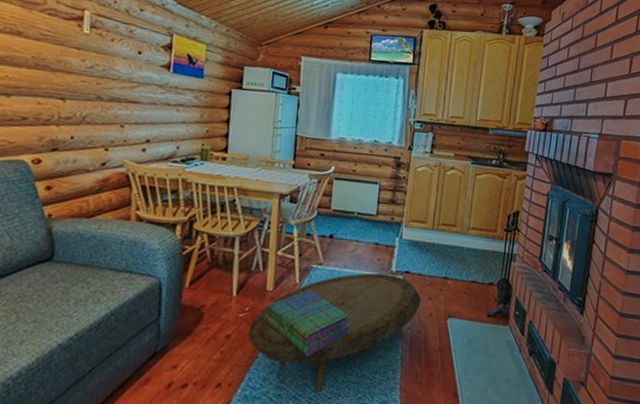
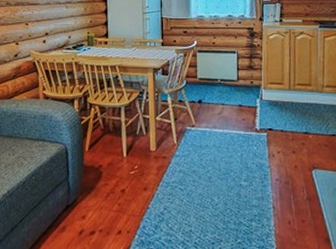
coffee table: present [248,273,422,391] -> none [140,131,286,237]
stack of books: present [263,289,351,357] -> none [150,148,225,207]

